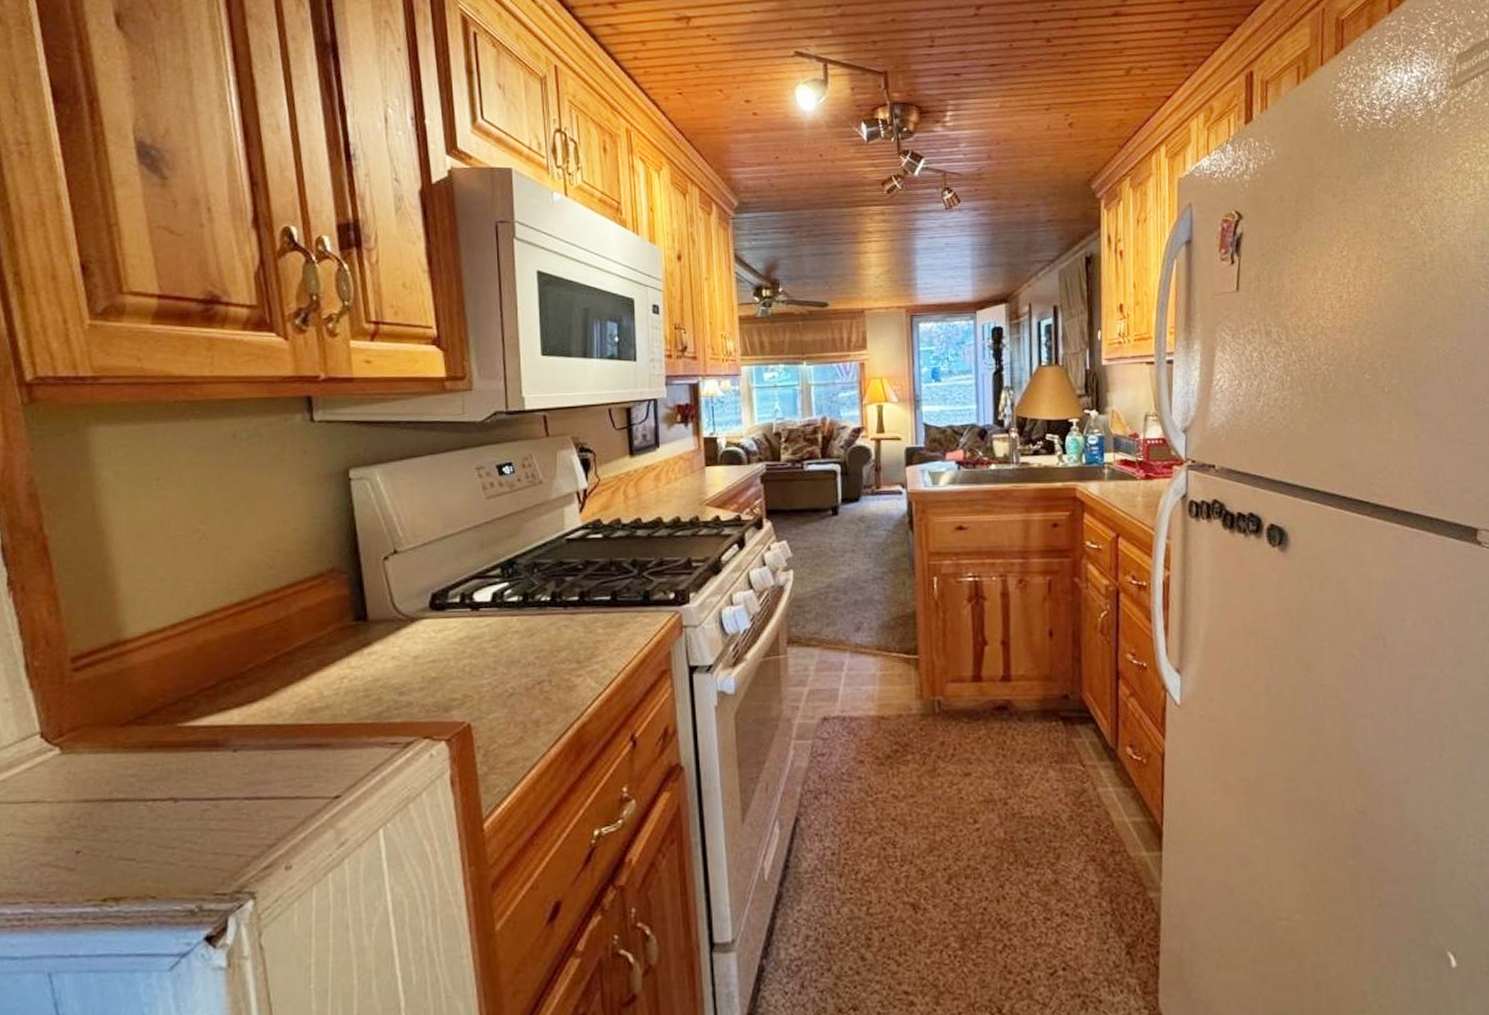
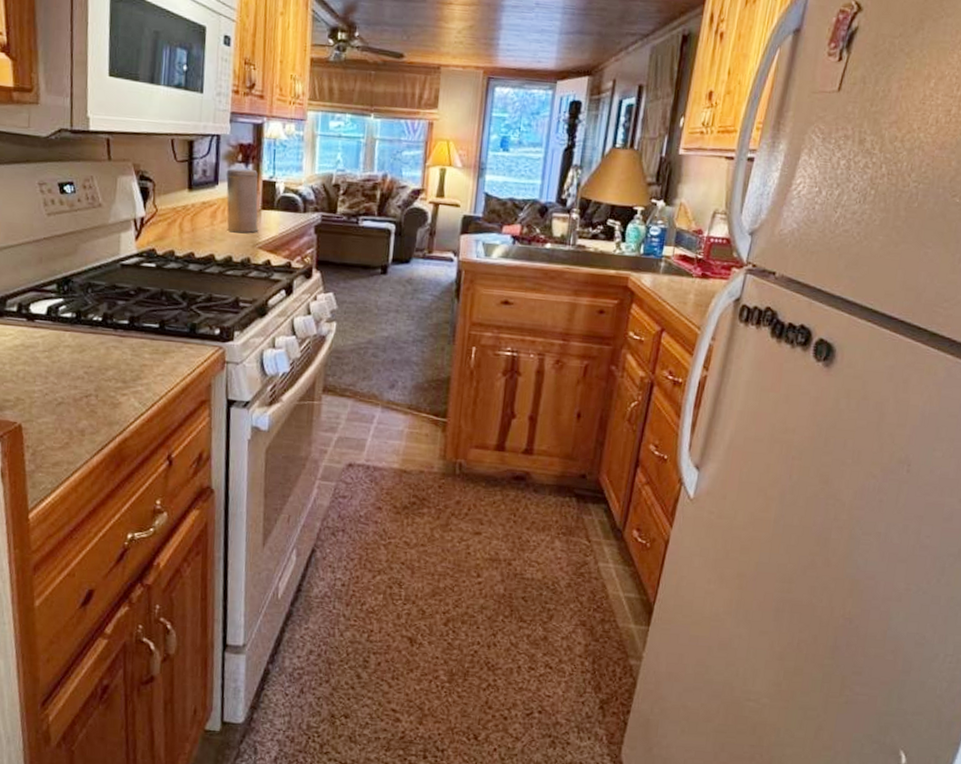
canister: none [666,429,705,493] -> present [226,168,259,234]

